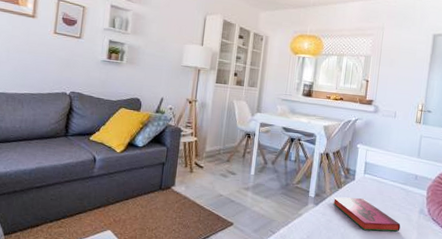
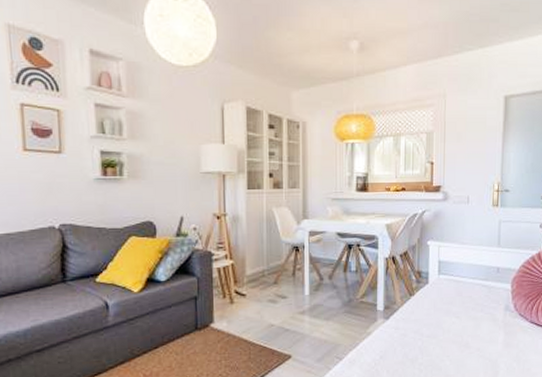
hardback book: present [333,197,401,232] -> none [405,303,485,339]

